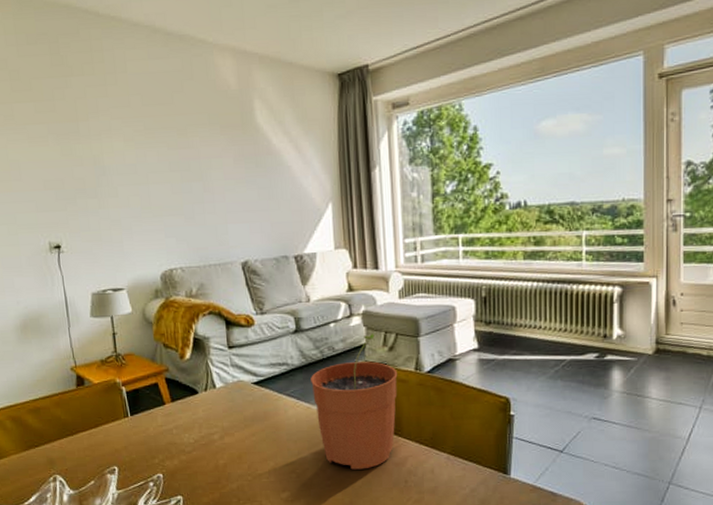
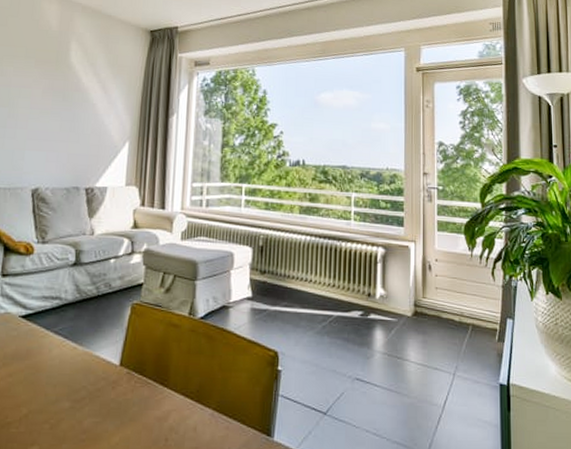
plant pot: present [311,333,398,470] -> none [81,272,171,423]

